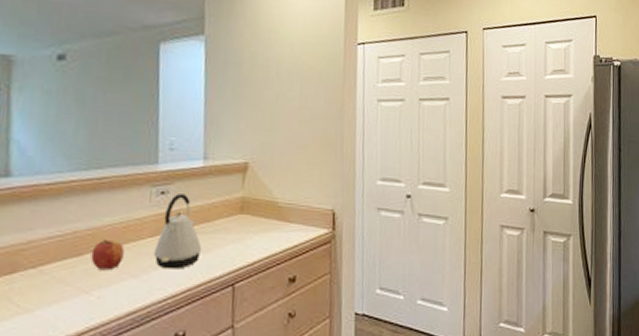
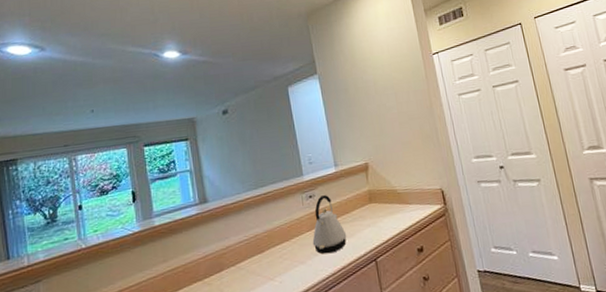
apple: present [90,239,124,271] -> none [269,237,292,262]

